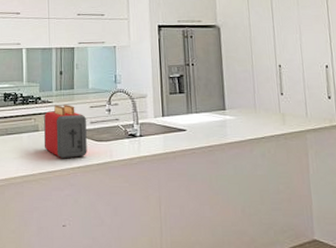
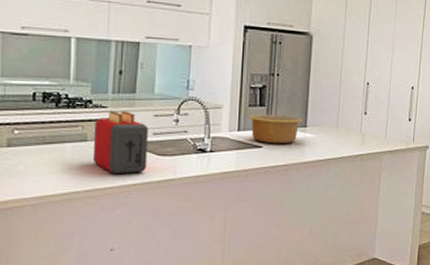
bowl: none [170,100,221,127] -> present [248,114,303,144]

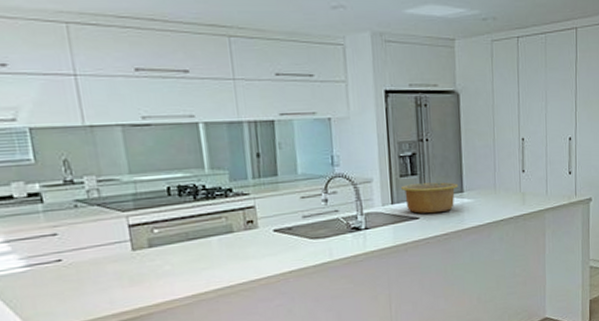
toaster: present [92,111,148,174] -> none [239,196,301,263]

